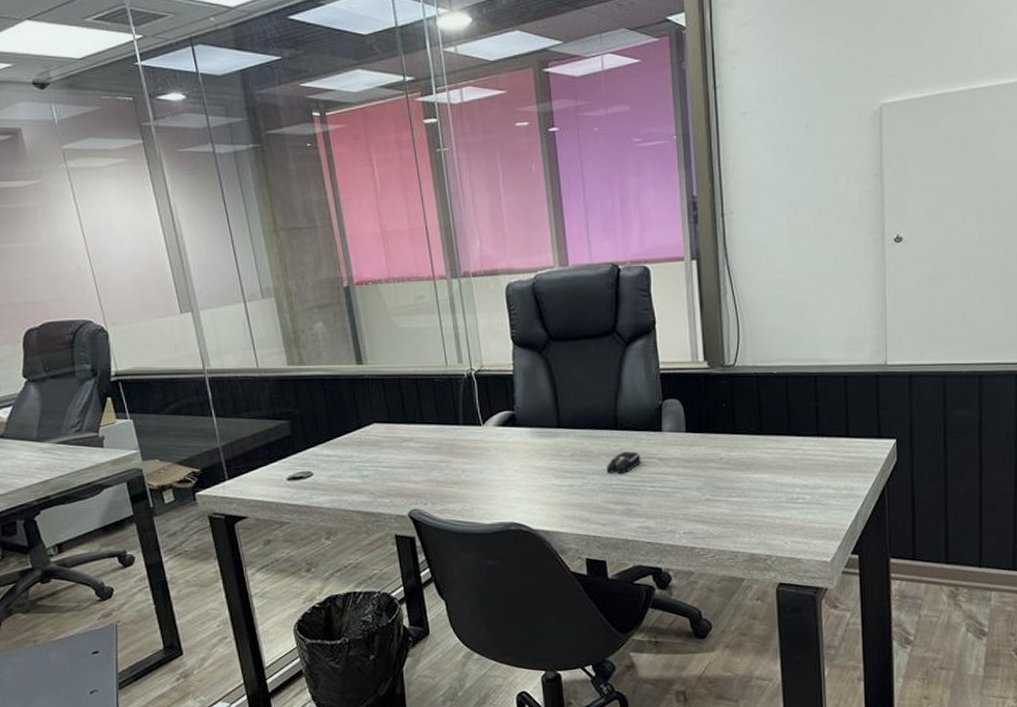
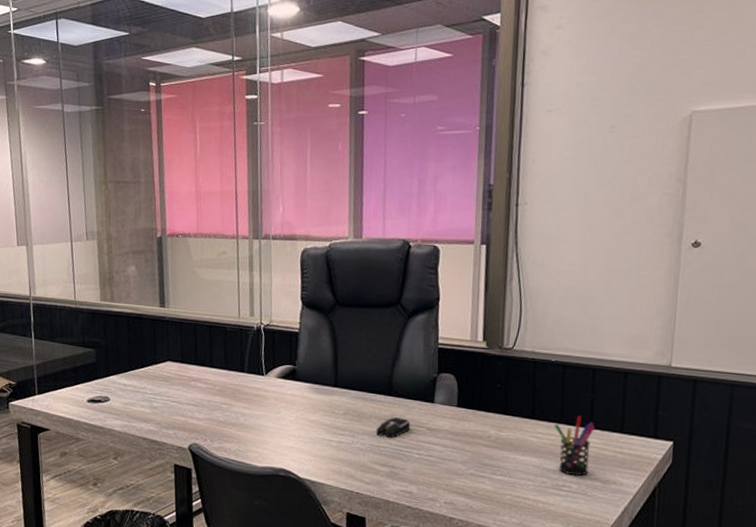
pen holder: none [782,425,823,487] -> present [553,415,596,476]

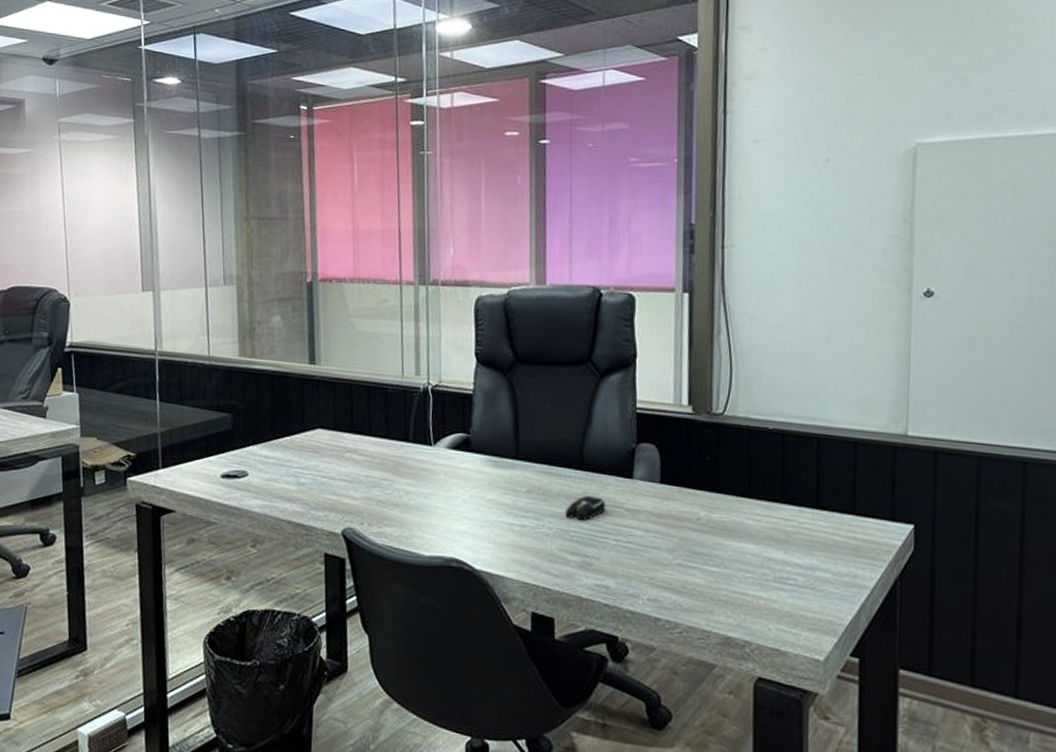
pen holder: present [553,415,596,476] -> none [774,493,823,567]

